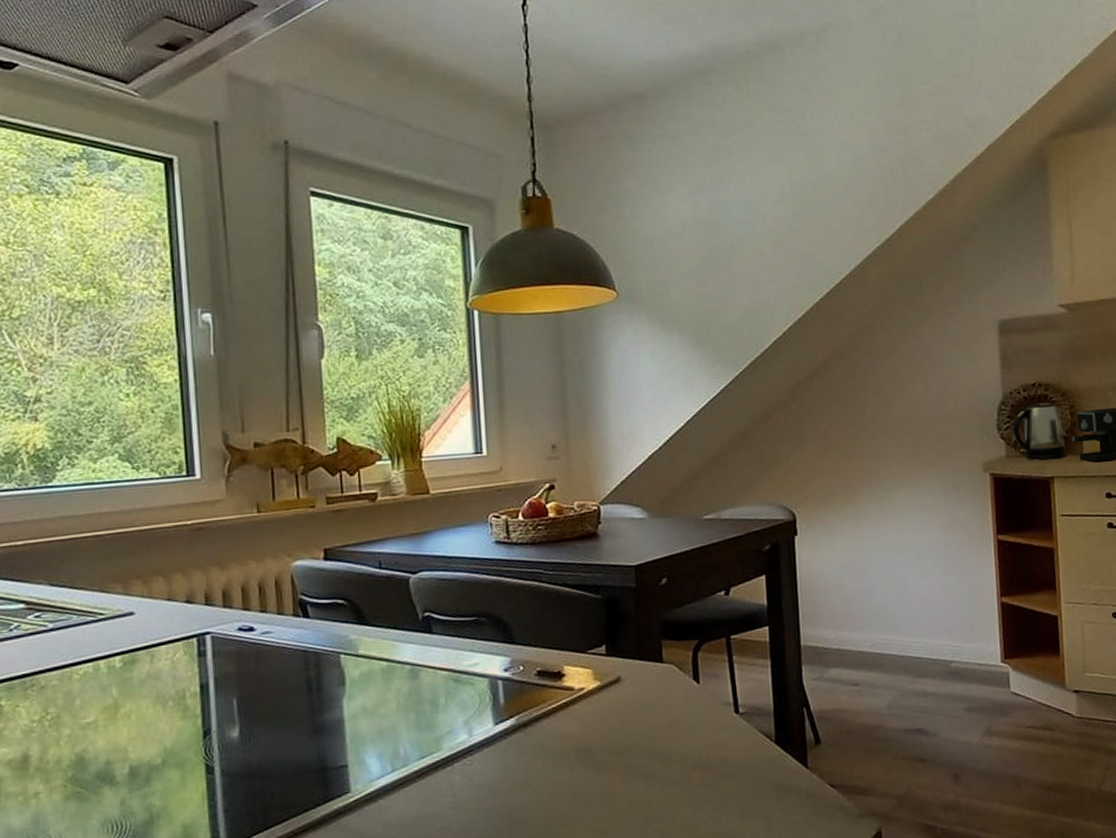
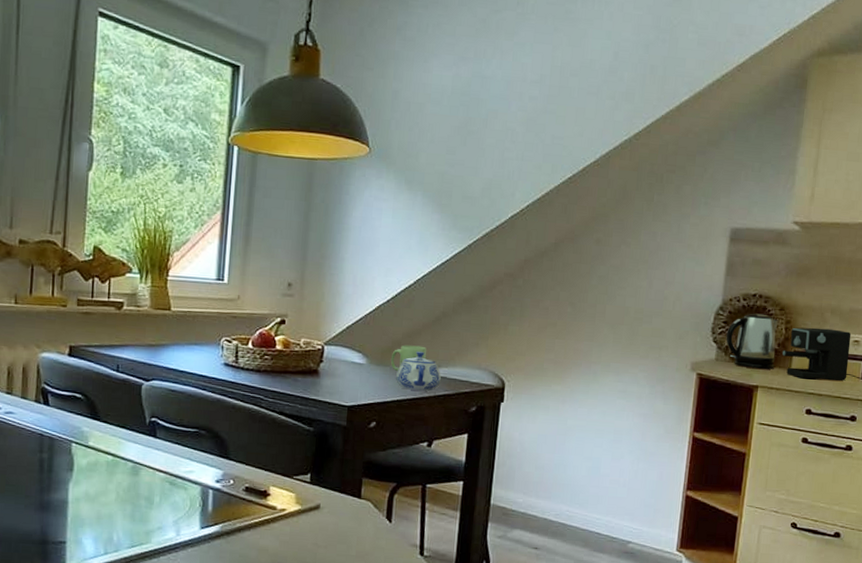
cup: none [673,490,710,521] -> present [391,345,428,372]
teapot: none [680,496,728,538] -> present [396,352,441,391]

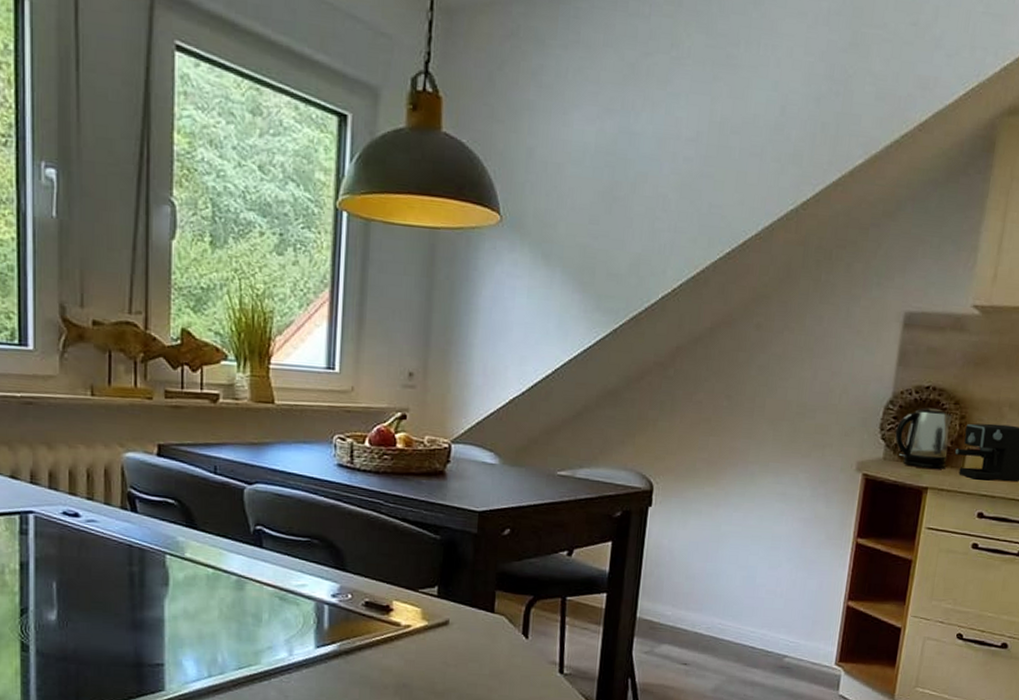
cup: present [391,345,428,372] -> none [527,443,567,473]
teapot: present [396,352,441,391] -> none [532,450,583,495]

